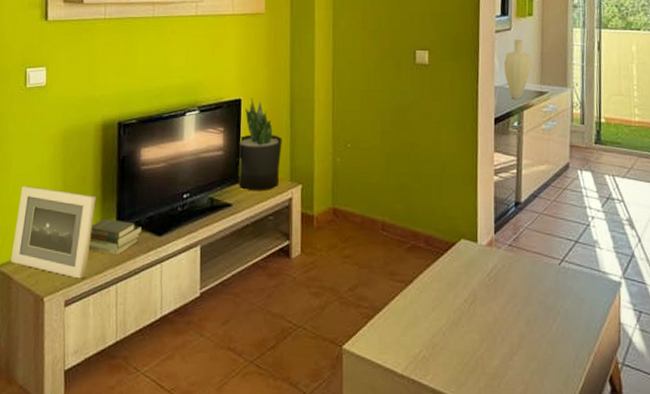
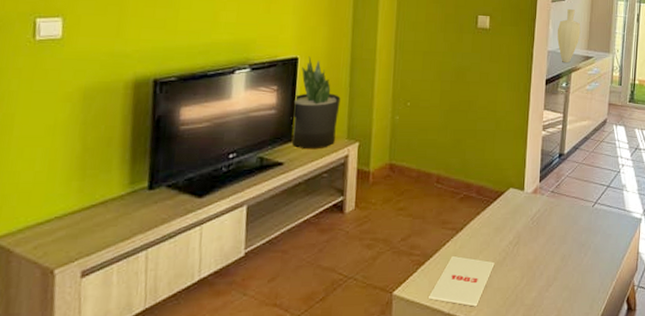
picture frame: present [10,185,96,279] -> none [10,149,124,247]
books: present [88,218,141,256] -> none [113,181,179,220]
magazine: none [379,310,449,370] -> present [427,255,495,307]

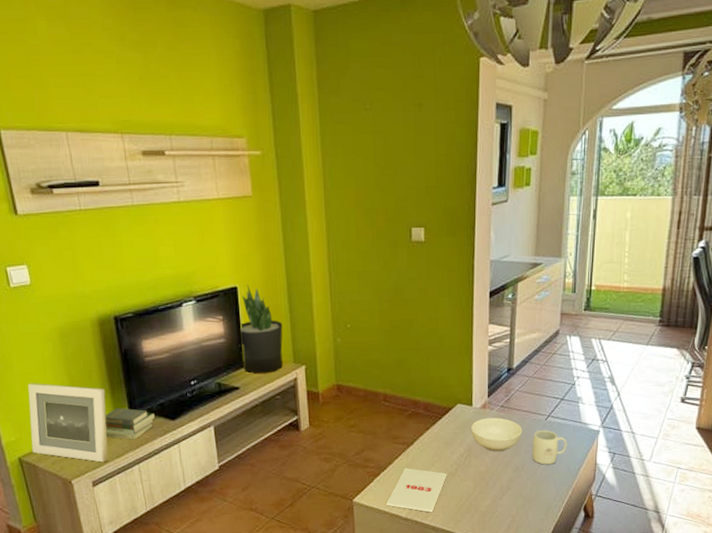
picture frame: none [10,149,124,247] -> present [28,383,108,463]
books: none [113,181,179,220] -> present [105,407,155,440]
bowl: none [522,203,571,239] -> present [471,417,523,452]
vase: present [557,8,581,64] -> none [500,210,527,273]
mug: none [579,216,612,254] -> present [532,429,567,465]

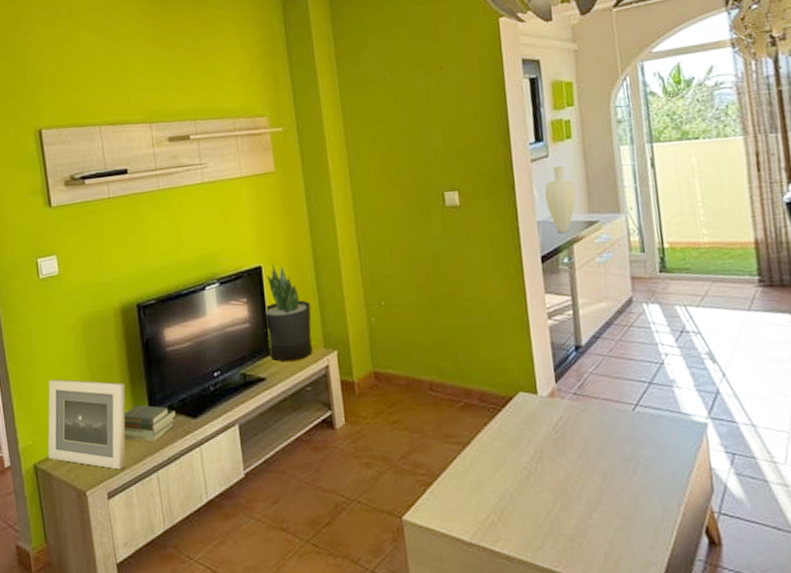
magazine: present [385,467,447,513] -> none [442,474,517,536]
bowl: present [471,417,523,452] -> none [539,408,606,453]
vase: none [500,210,527,273] -> present [545,165,576,234]
mug: present [532,429,567,465] -> none [620,423,668,470]

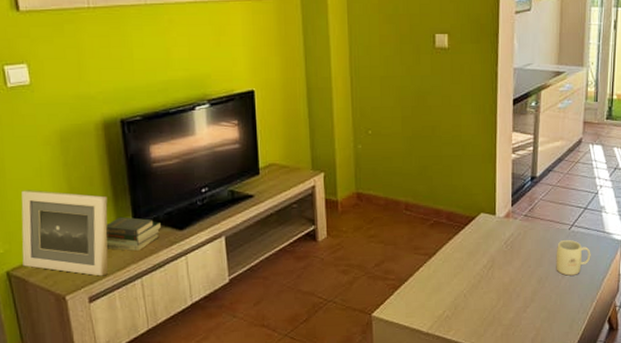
planter: present [264,263,312,363] -> none [255,88,302,182]
vase: present [545,165,576,234] -> none [524,19,549,81]
mug: none [620,423,668,470] -> present [556,239,591,276]

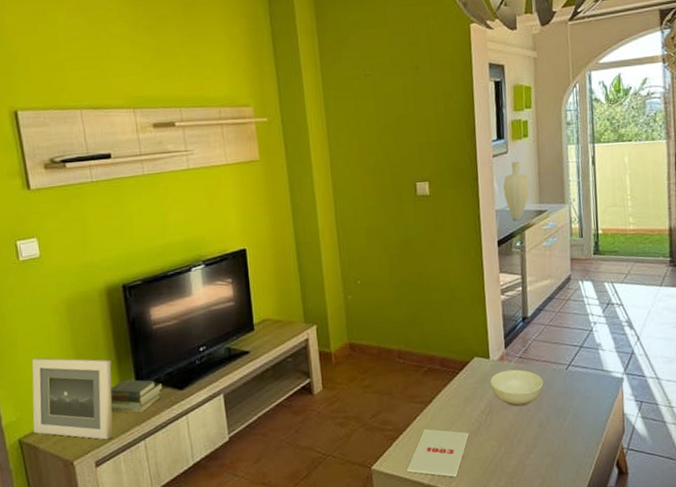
magazine: none [406,279,470,327] -> present [406,428,469,478]
bowl: none [495,227,546,263] -> present [490,369,544,407]
vase: none [524,19,549,81] -> present [503,161,530,221]
mug: present [556,239,591,276] -> none [554,380,592,418]

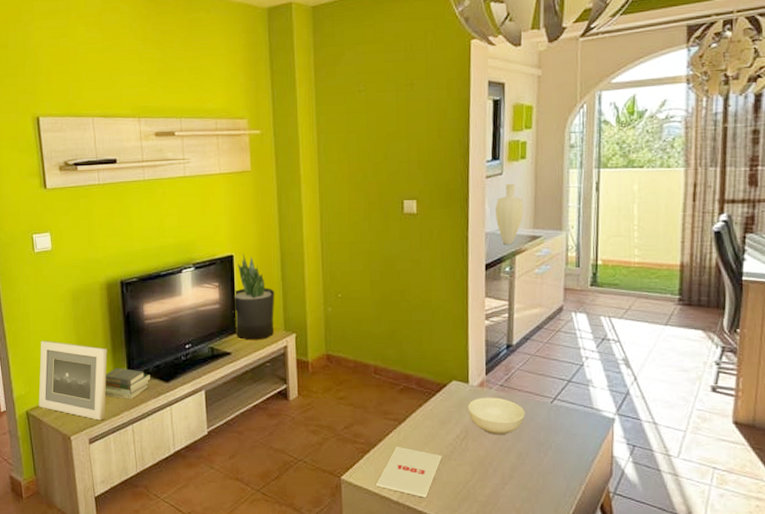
planter: none [248,246,293,337] -> present [233,253,275,341]

